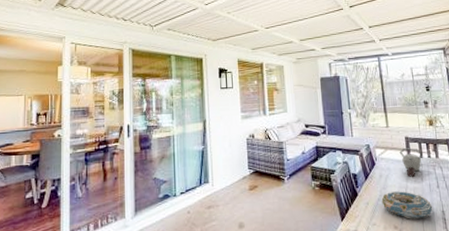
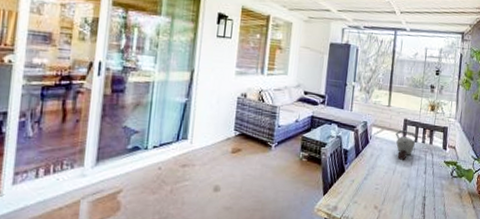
decorative bowl: present [381,190,433,219] -> none [367,171,416,202]

